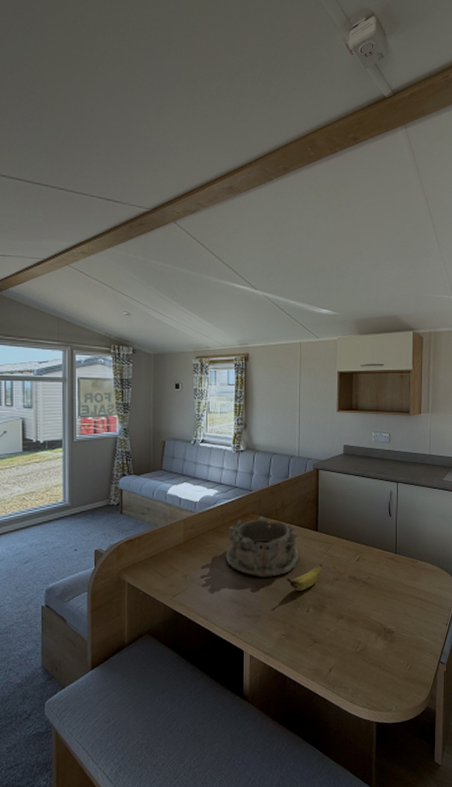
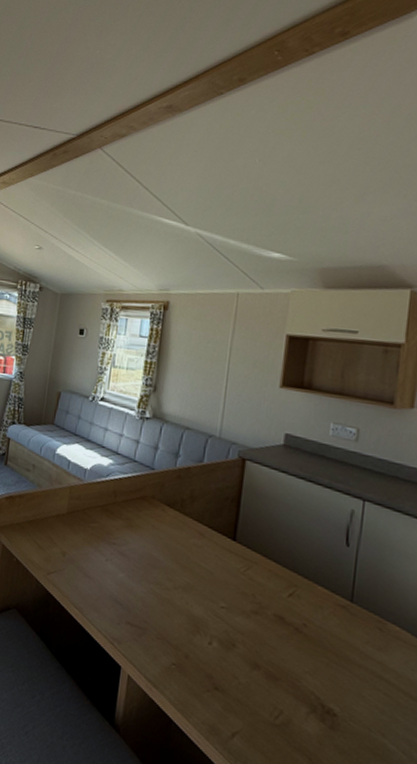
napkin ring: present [225,516,299,578] -> none [112,501,208,585]
banana: present [287,563,322,591] -> none [186,585,237,615]

